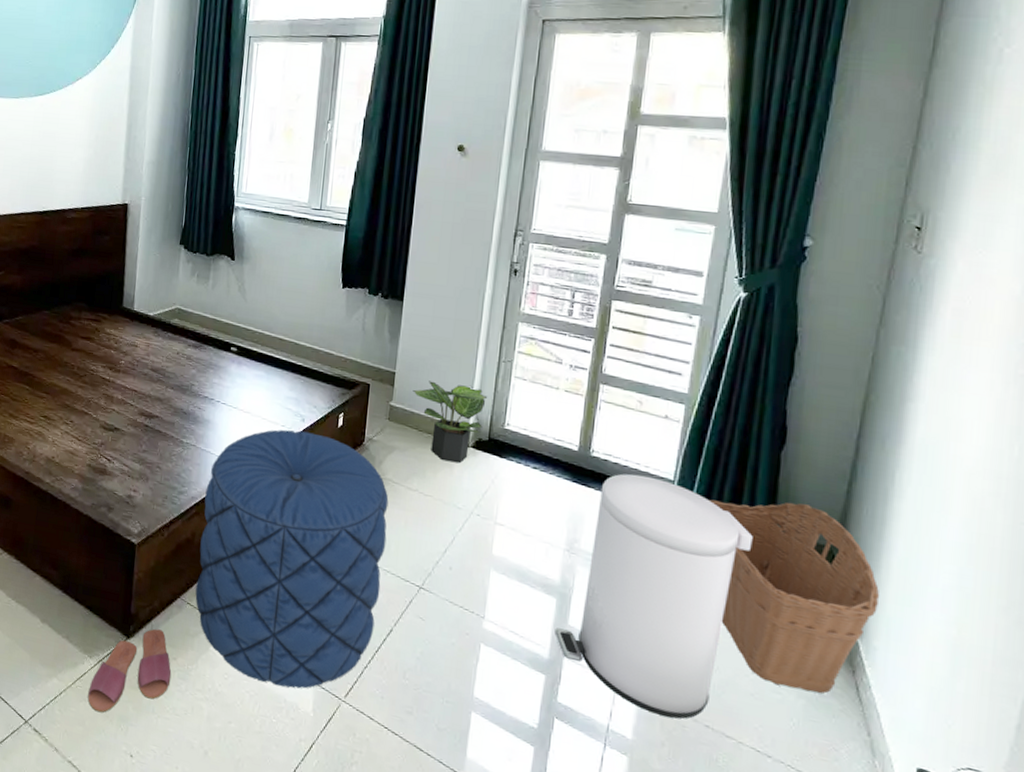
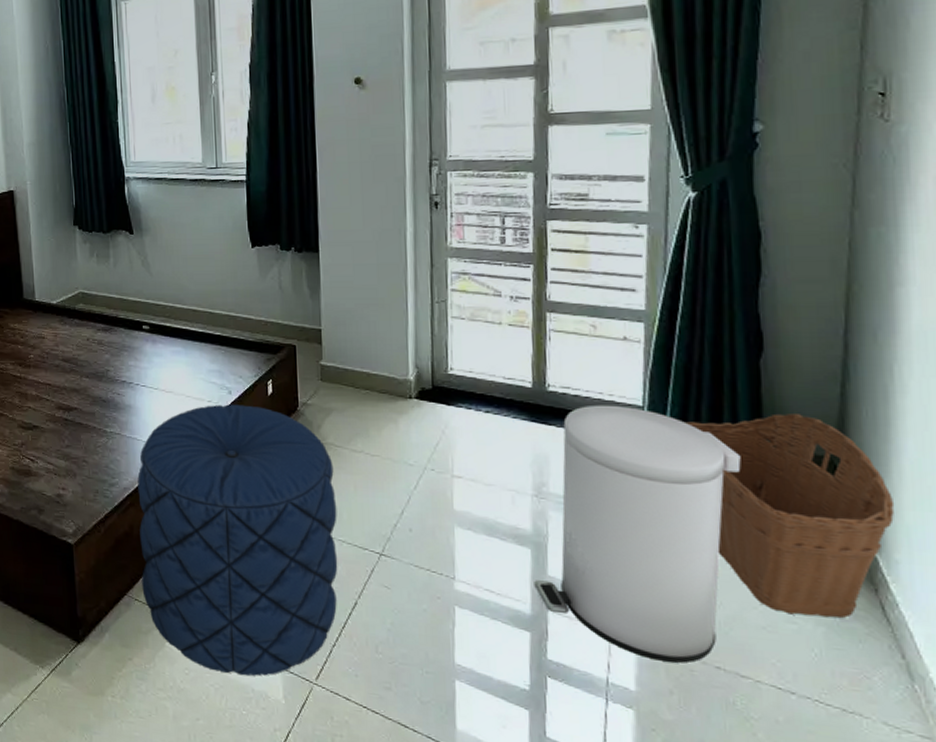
slippers: present [88,629,172,713] -> none [45,630,130,724]
potted plant: present [413,381,488,464] -> none [343,332,425,417]

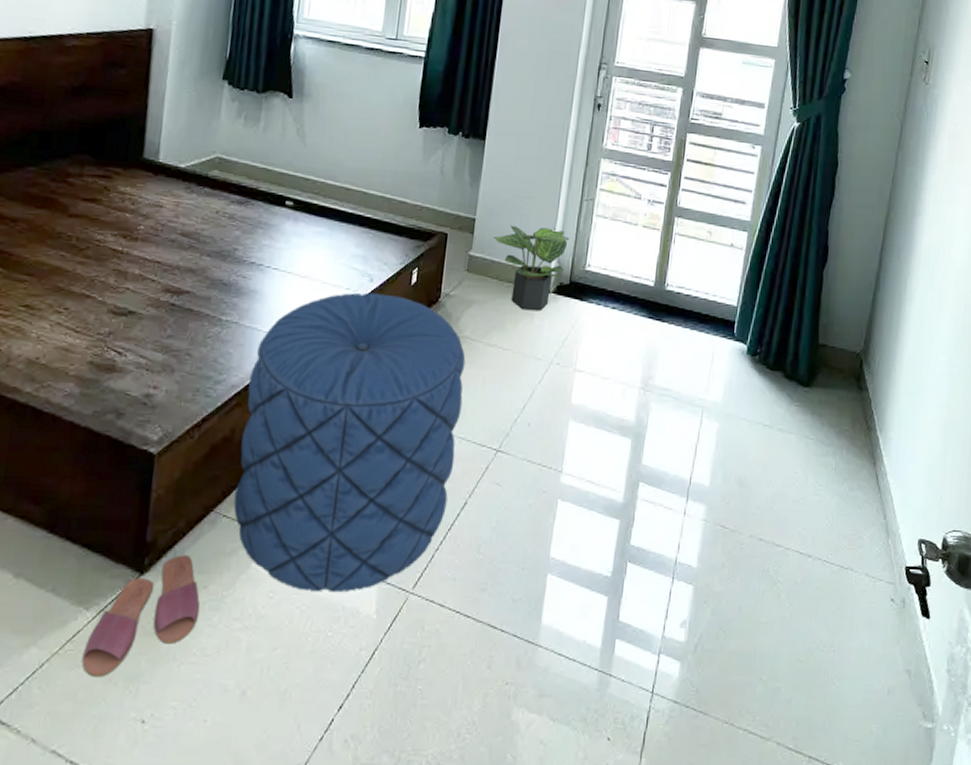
slippers: none [45,630,130,724] -> present [82,555,201,677]
potted plant: none [343,332,425,417] -> present [493,225,570,312]
pedal bin: present [534,404,741,663] -> none [629,304,801,538]
wicker basket: present [685,413,895,619] -> none [765,315,895,489]

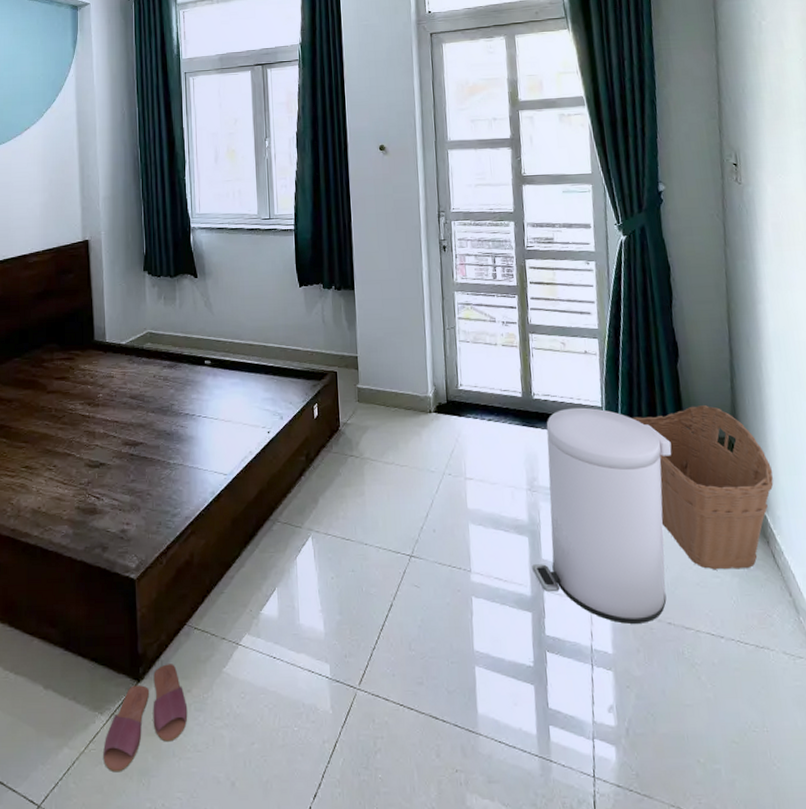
pouf: present [234,292,466,593] -> none [198,428,376,692]
potted plant: present [493,225,570,312] -> none [375,355,440,430]
pedal bin: none [629,304,801,538] -> present [532,407,672,624]
wicker basket: none [765,315,895,489] -> present [631,405,774,570]

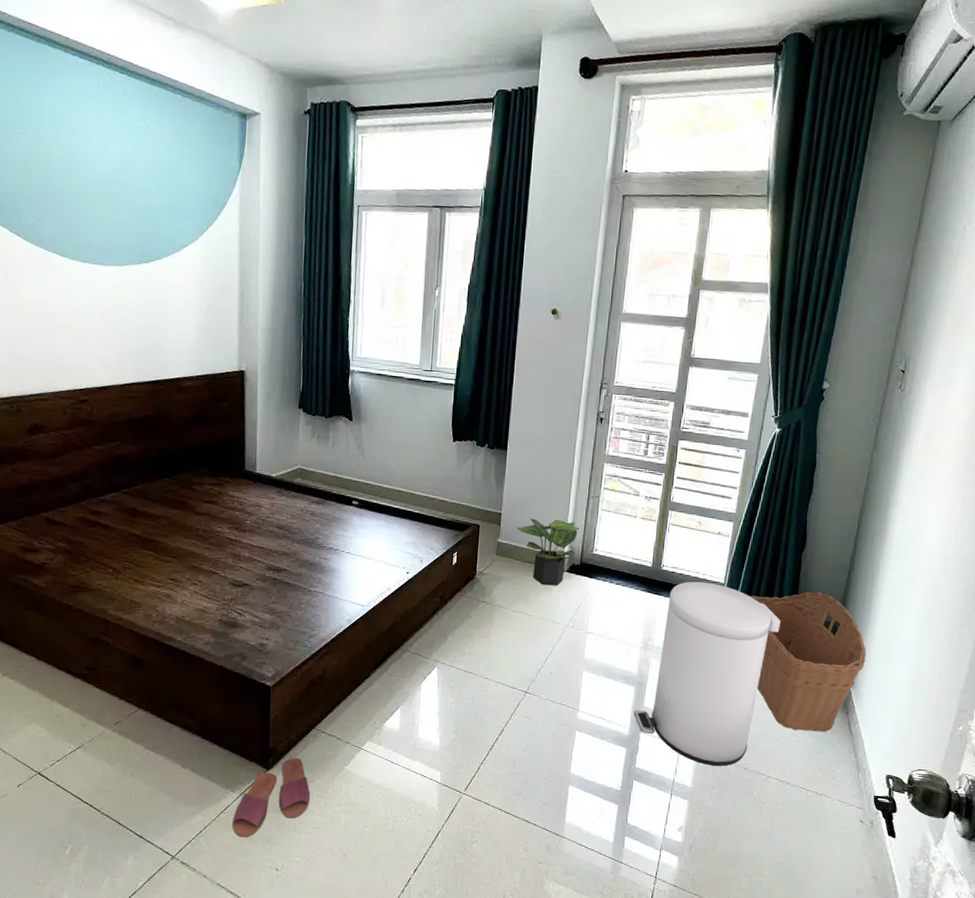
potted plant: none [375,355,440,430] -> present [517,518,580,586]

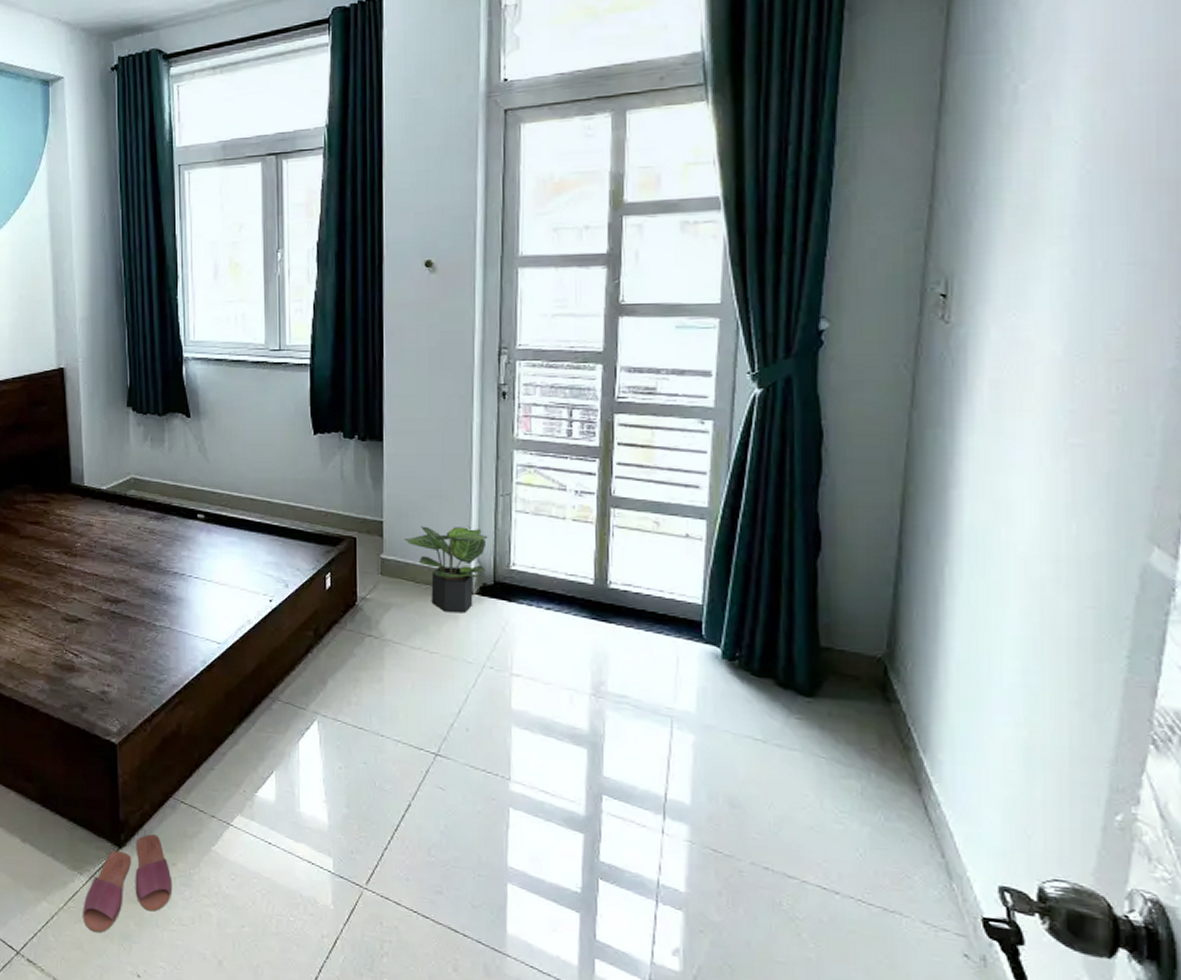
pedal bin: present [633,581,781,766] -> none [589,602,796,864]
wicker basket: present [749,591,867,732] -> none [743,613,941,819]

